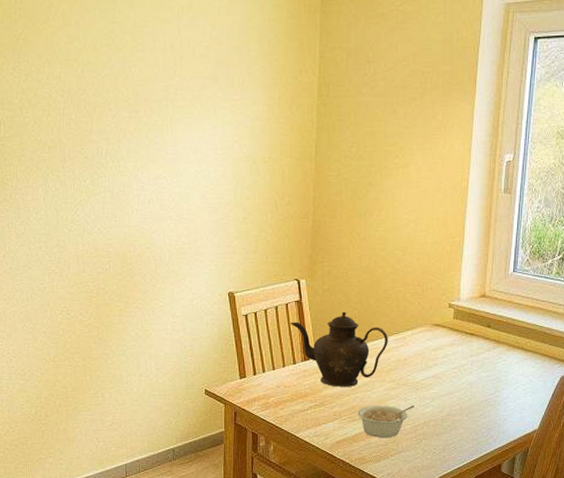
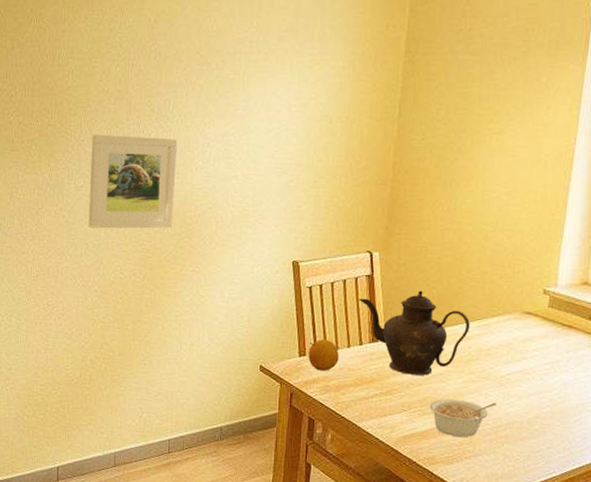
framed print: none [28,182,114,273] -> present [88,134,177,229]
fruit: none [248,362,276,390] -> present [308,339,339,371]

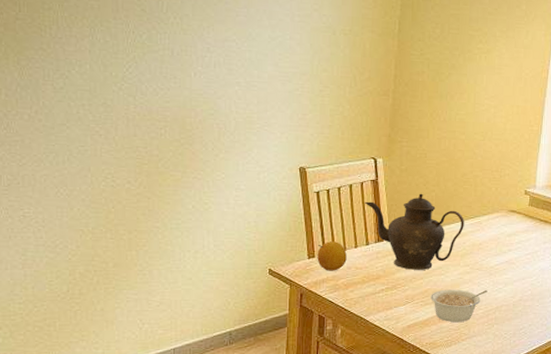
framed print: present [88,134,177,229] -> none [70,31,172,135]

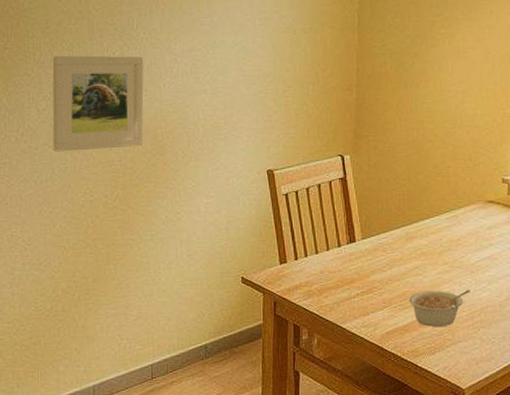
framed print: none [70,31,172,135] -> present [52,55,144,152]
fruit: present [317,241,347,271] -> none [289,245,319,277]
teapot: present [364,193,464,270] -> none [333,188,440,271]

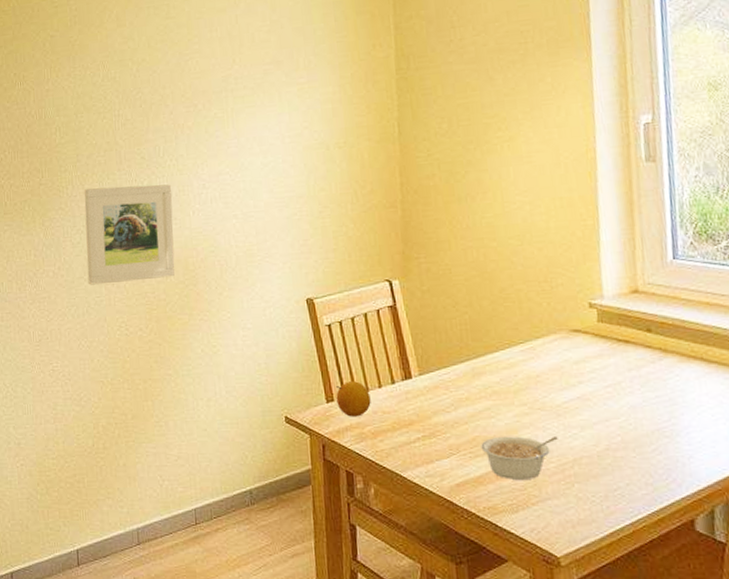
fruit: none [289,245,319,277] -> present [336,381,371,417]

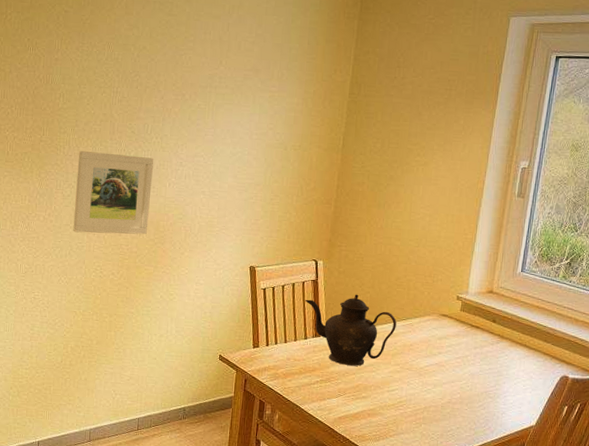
fruit: present [336,381,371,417] -> none [261,334,287,361]
teapot: none [383,317,513,413] -> present [304,294,397,366]
legume: present [481,436,558,480] -> none [361,386,417,419]

